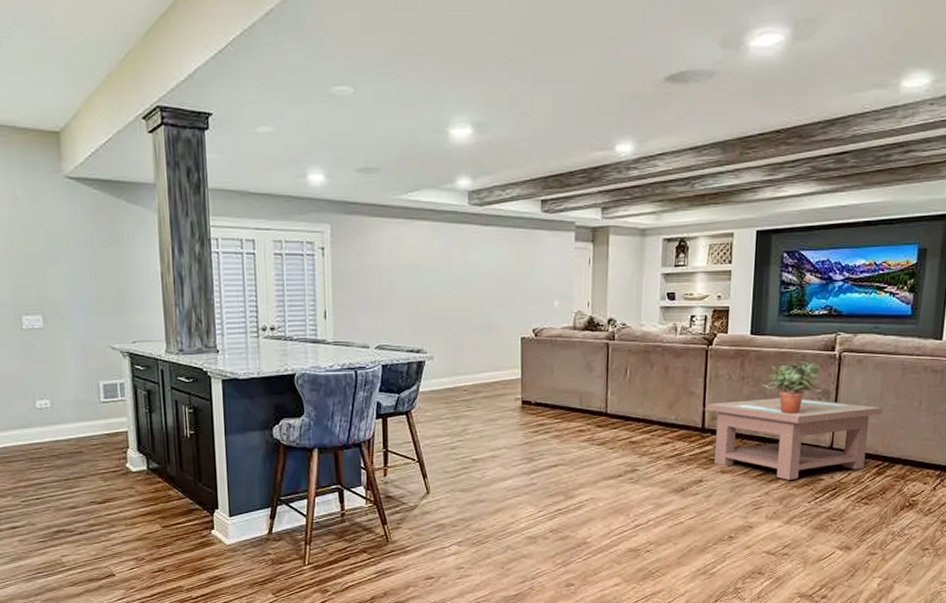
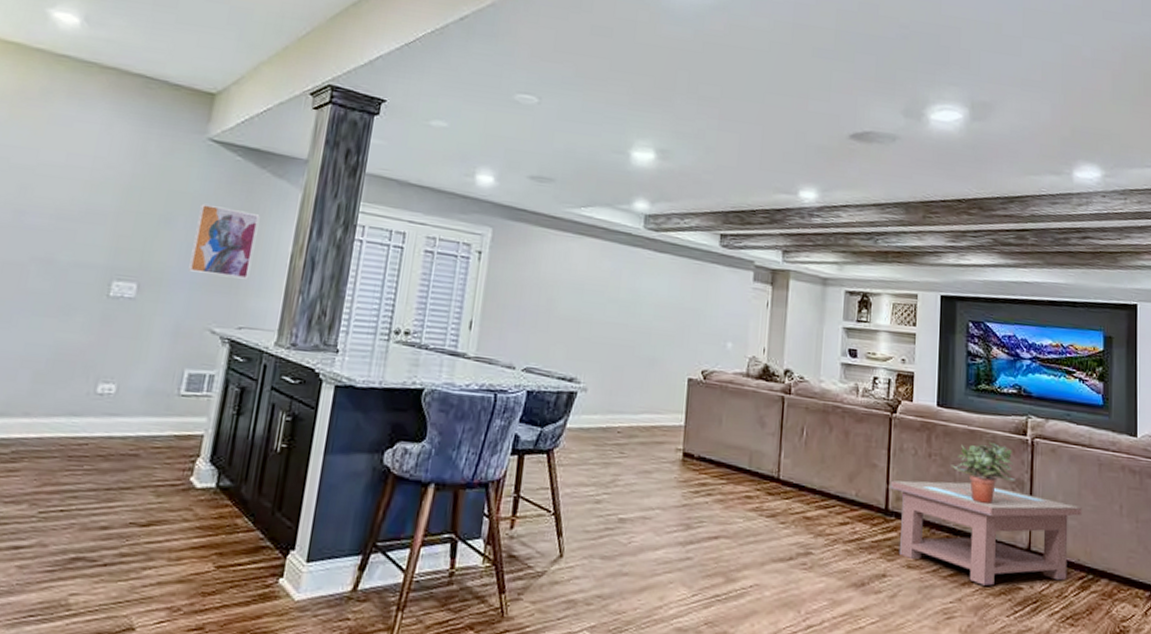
wall art: none [75,237,131,300] -> present [188,203,260,279]

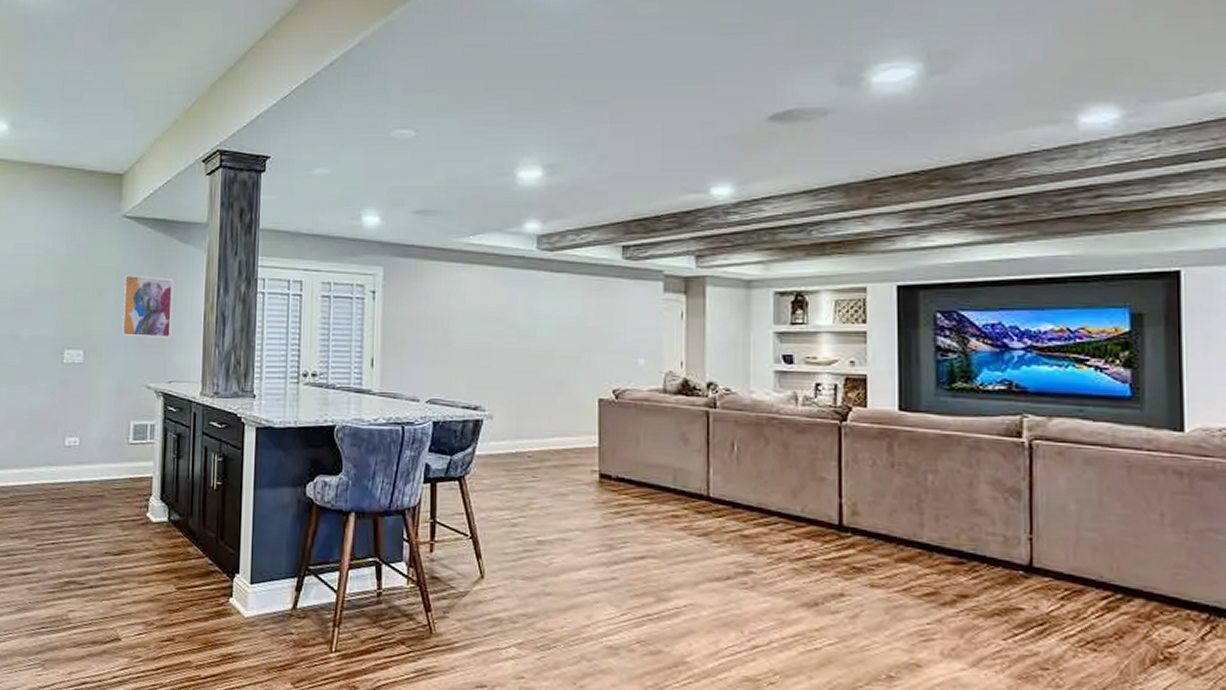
coffee table: present [890,480,1082,586] -> none [844,493,1104,606]
potted plant: present [951,441,1017,504] -> none [920,446,1010,516]

